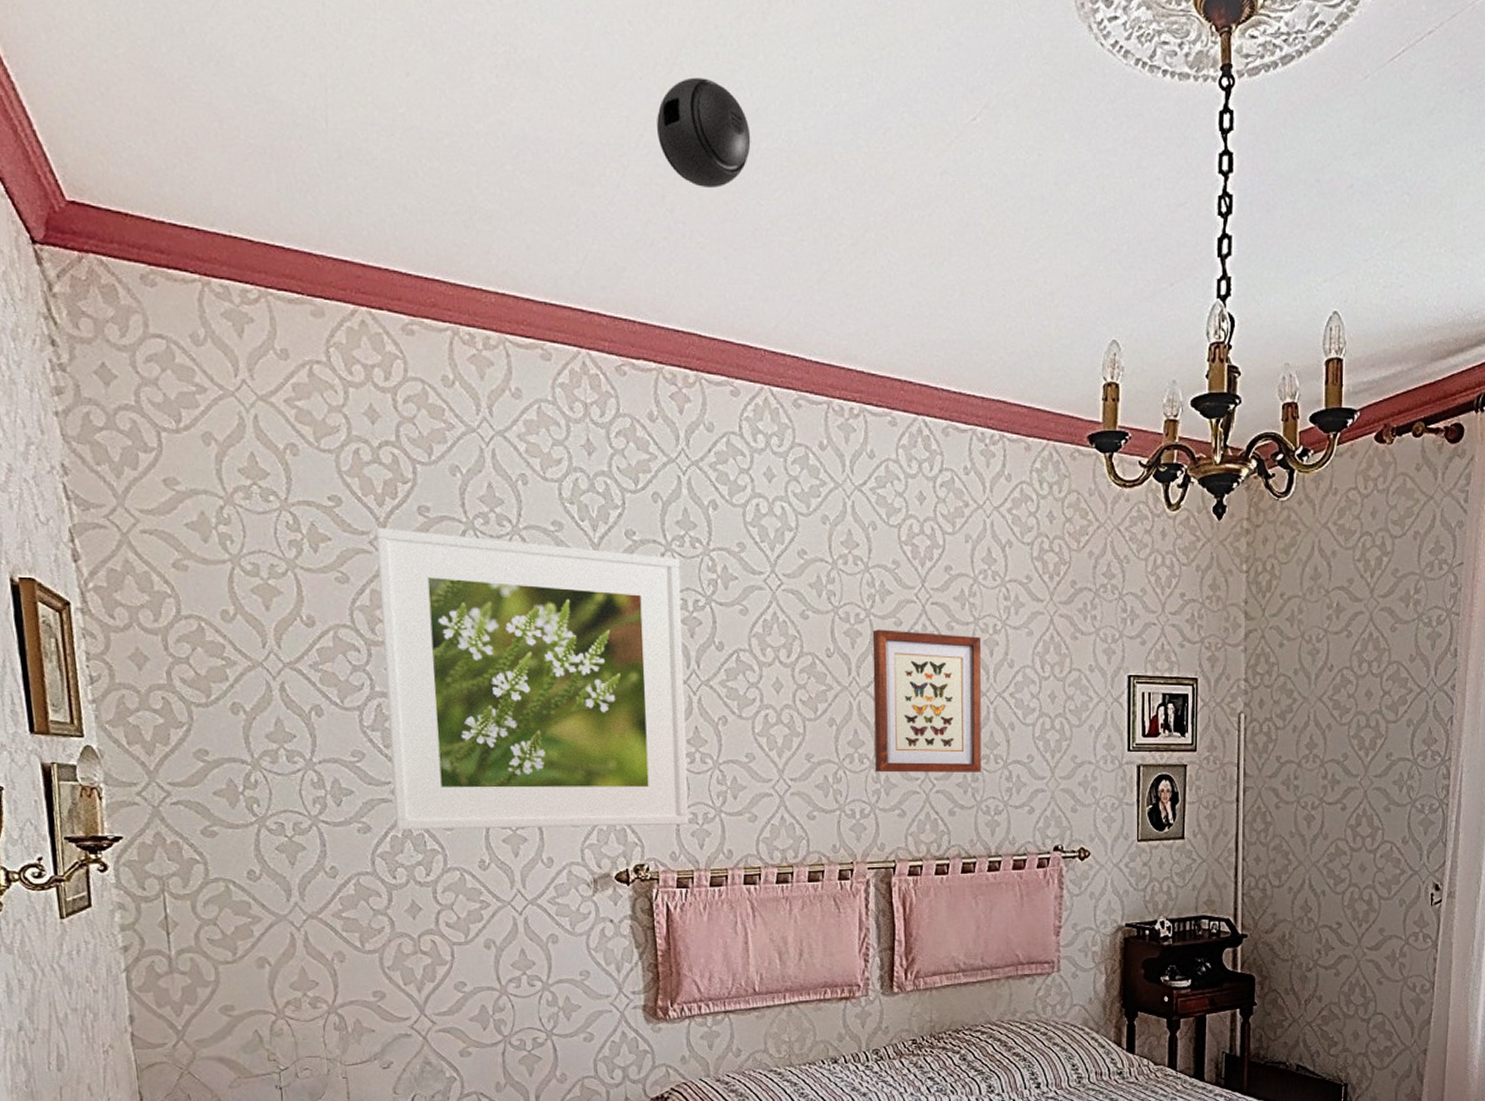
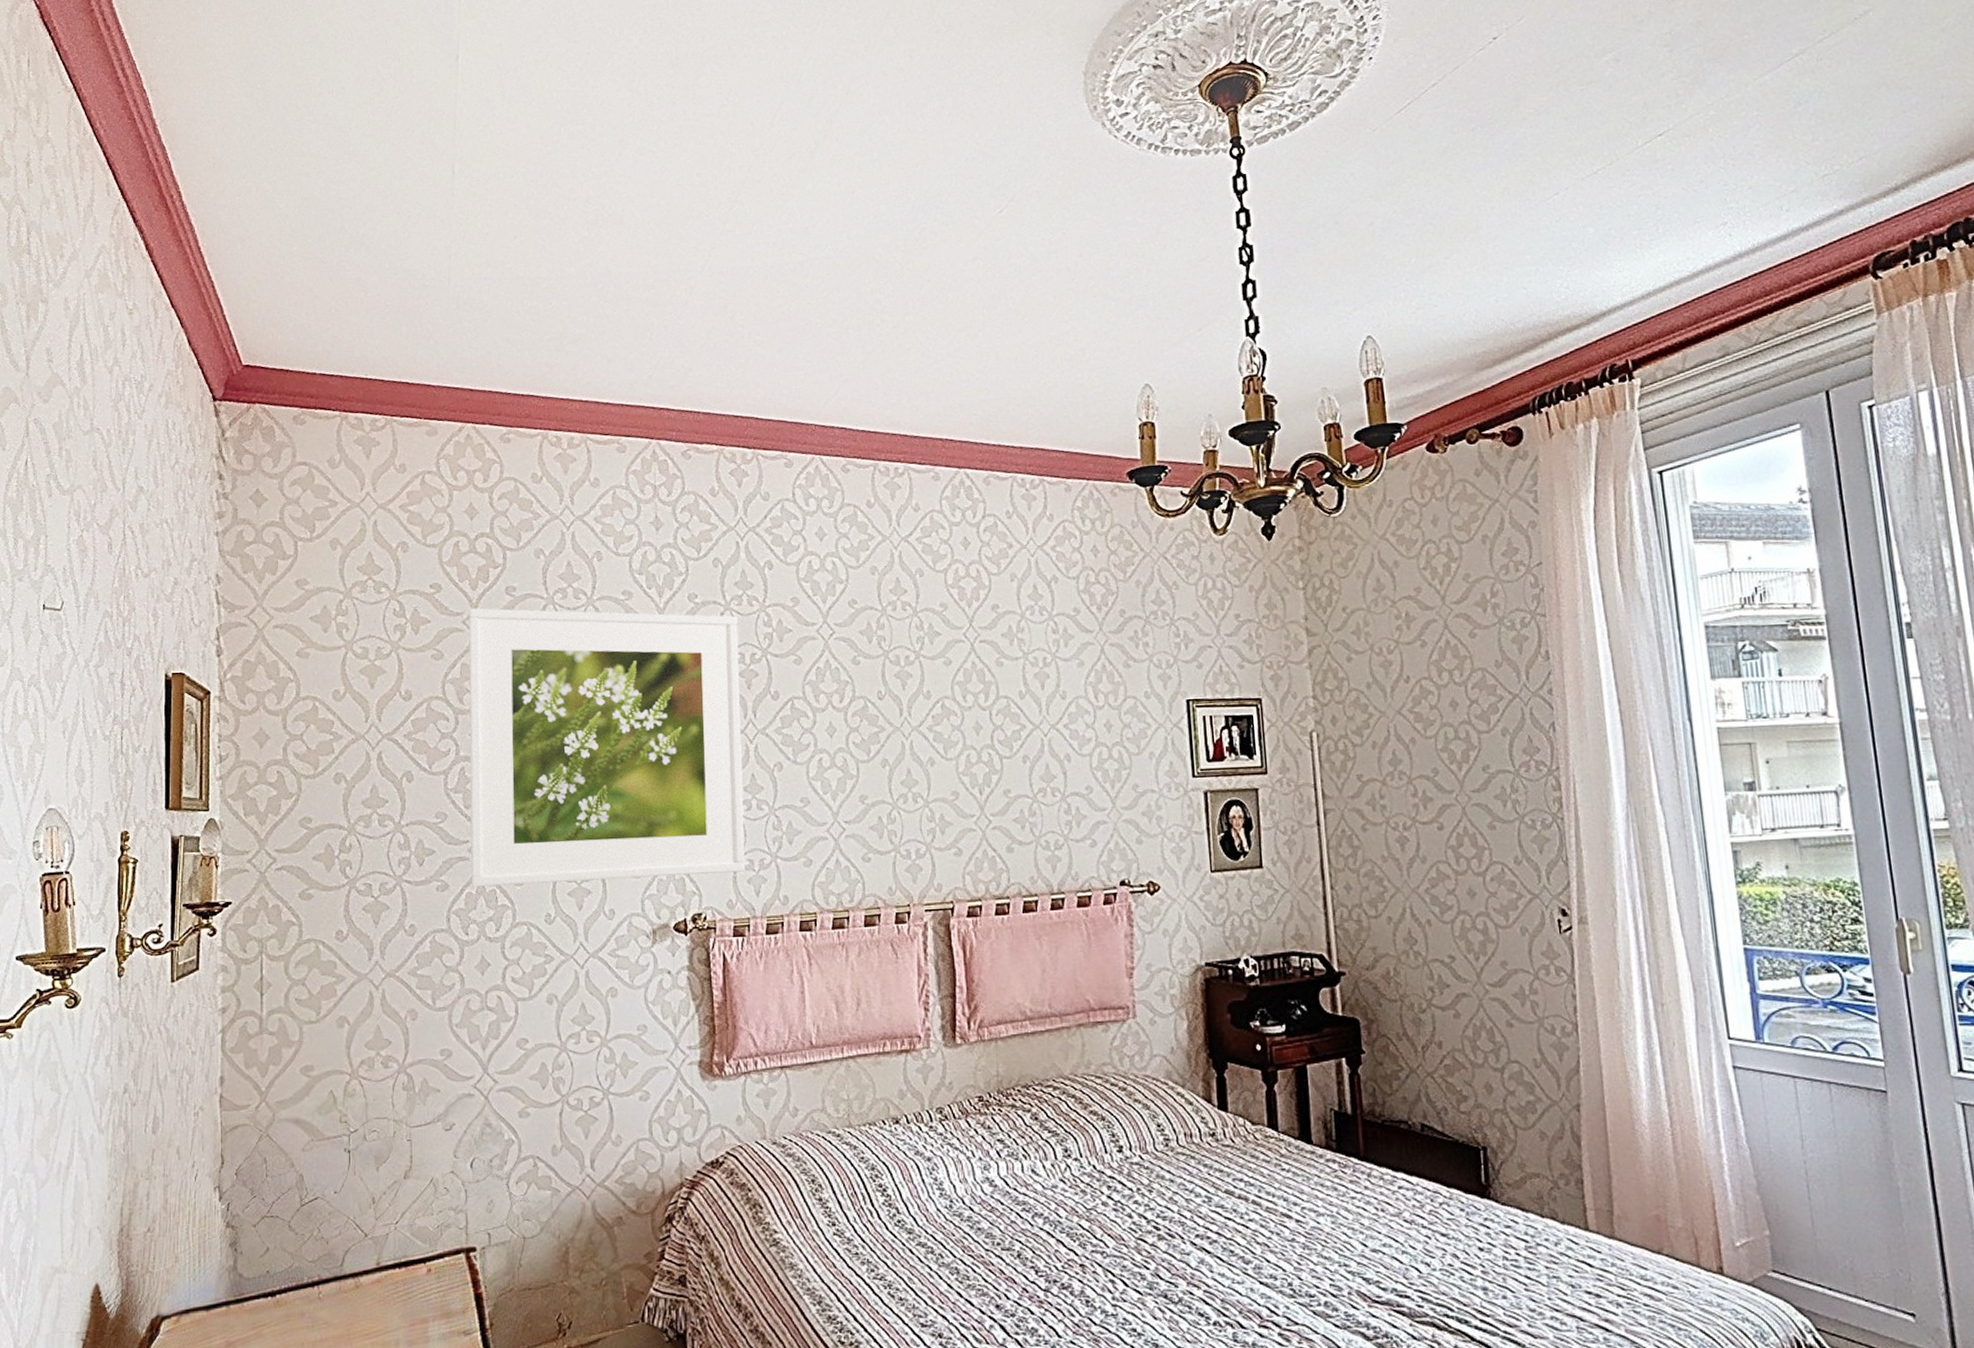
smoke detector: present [656,77,751,189] -> none [719,209,801,296]
wall art: present [872,629,982,773] -> none [922,669,1039,811]

